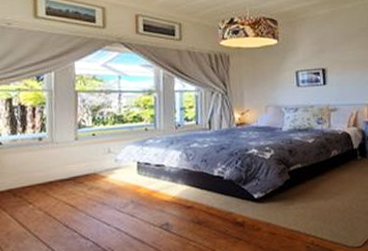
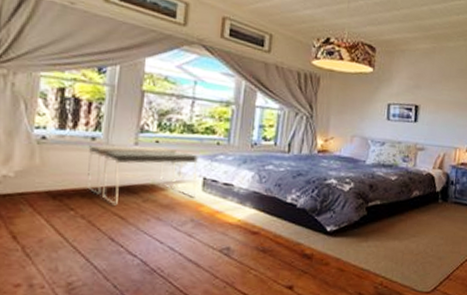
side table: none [37,138,133,196] -> present [87,145,198,205]

